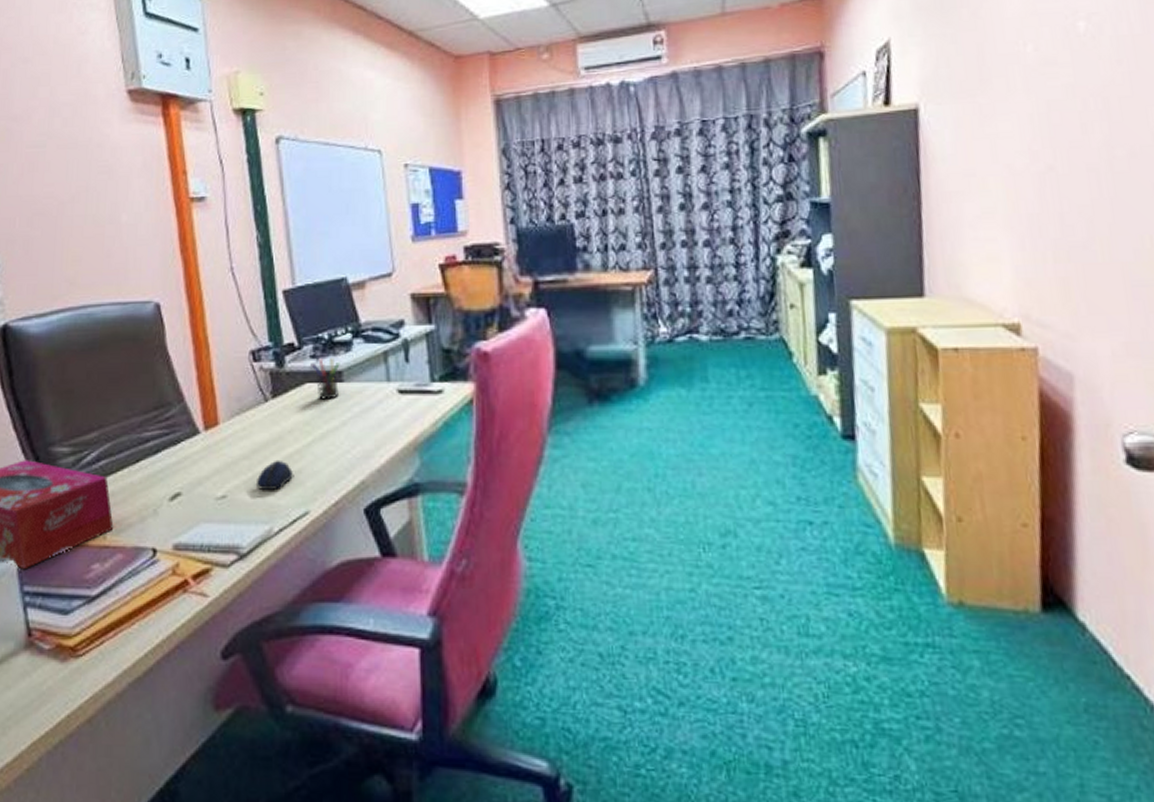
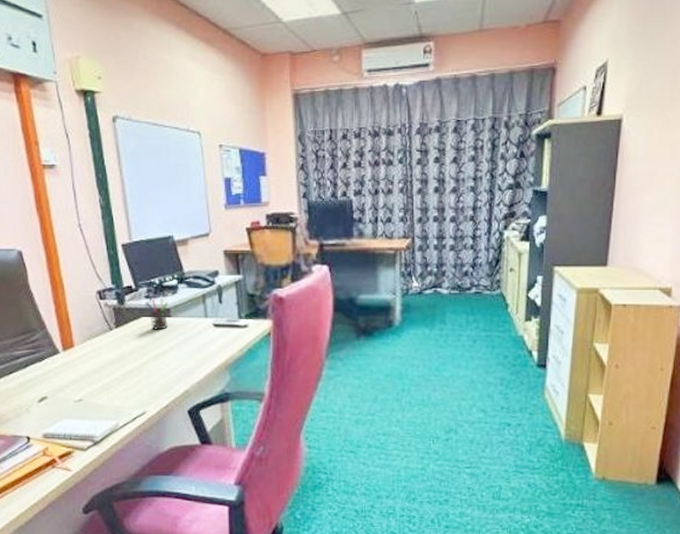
computer mouse: present [257,460,293,490] -> none [106,374,133,396]

